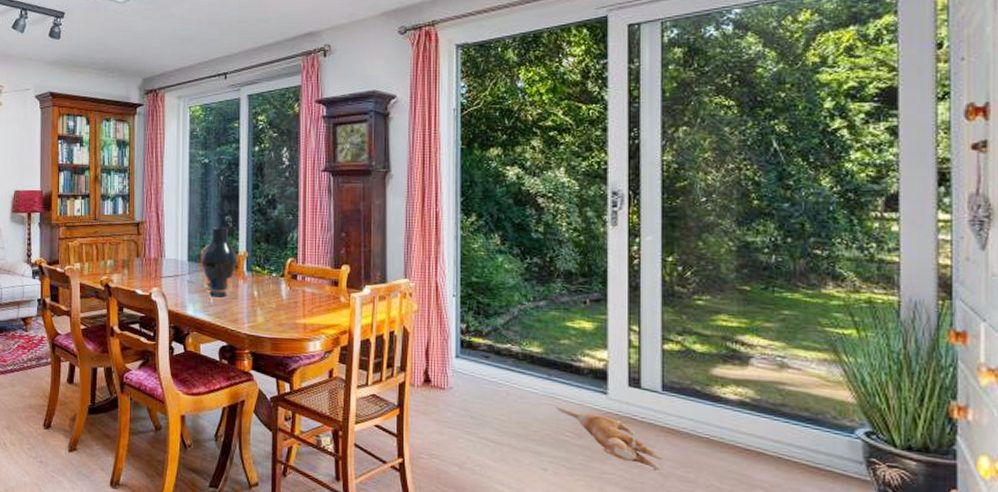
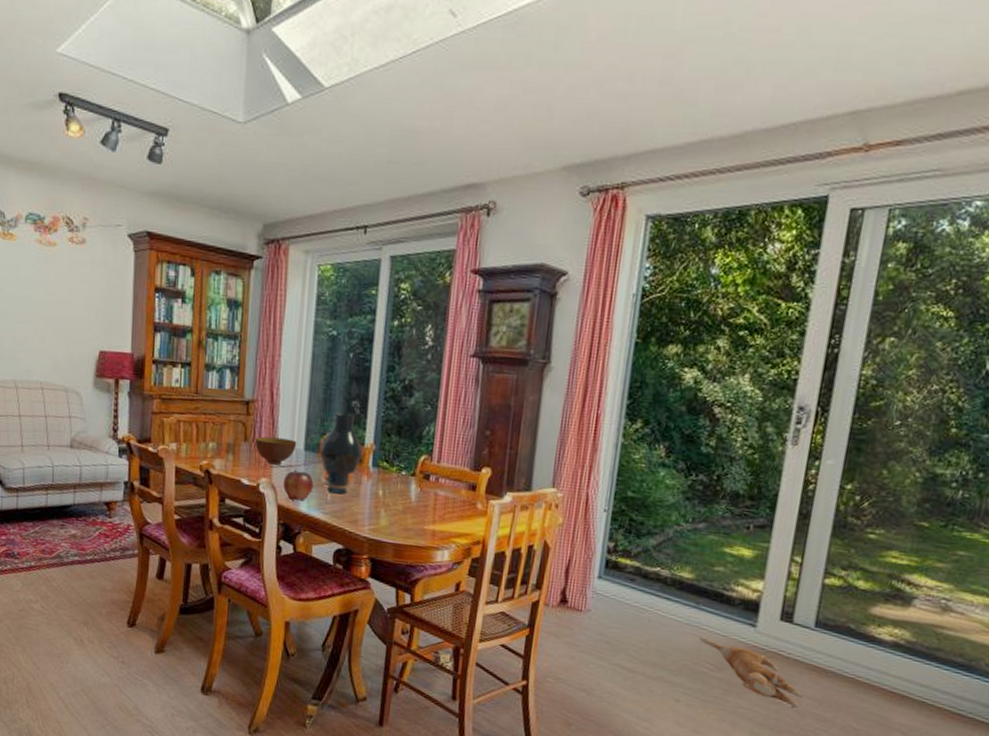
bowl: none [145,252,181,276] -> present [254,436,297,465]
fruit: none [172,278,198,306] -> present [283,469,314,501]

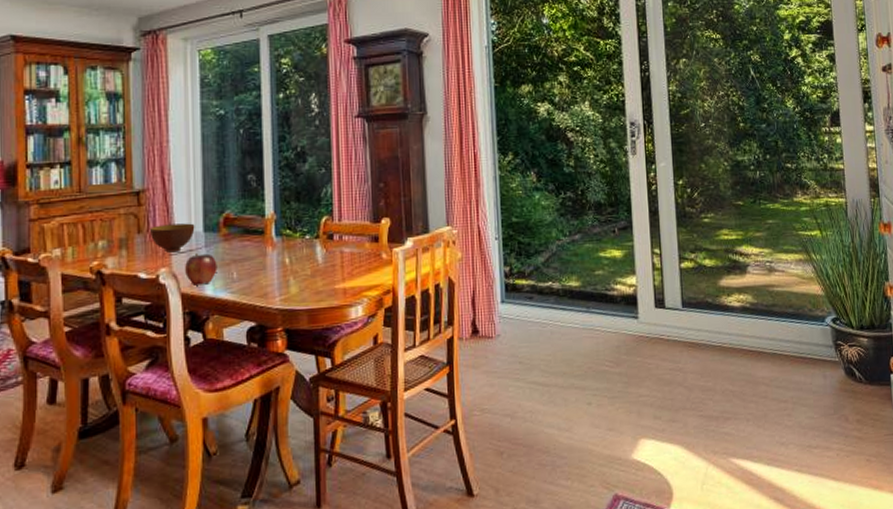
vase: present [319,412,363,494] -> none [219,187,265,270]
cat: present [698,636,804,708] -> none [595,337,687,385]

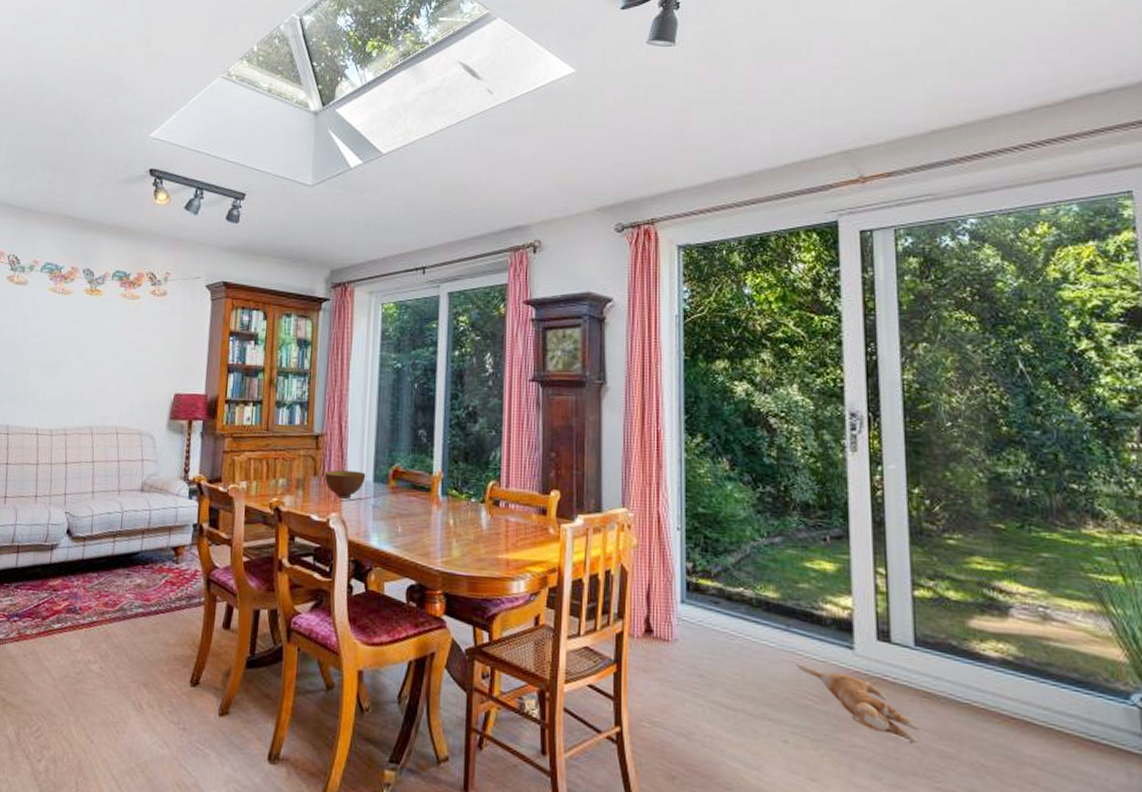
fruit: present [185,252,217,286] -> none [353,501,384,535]
cat: none [595,337,687,385] -> present [796,663,920,744]

